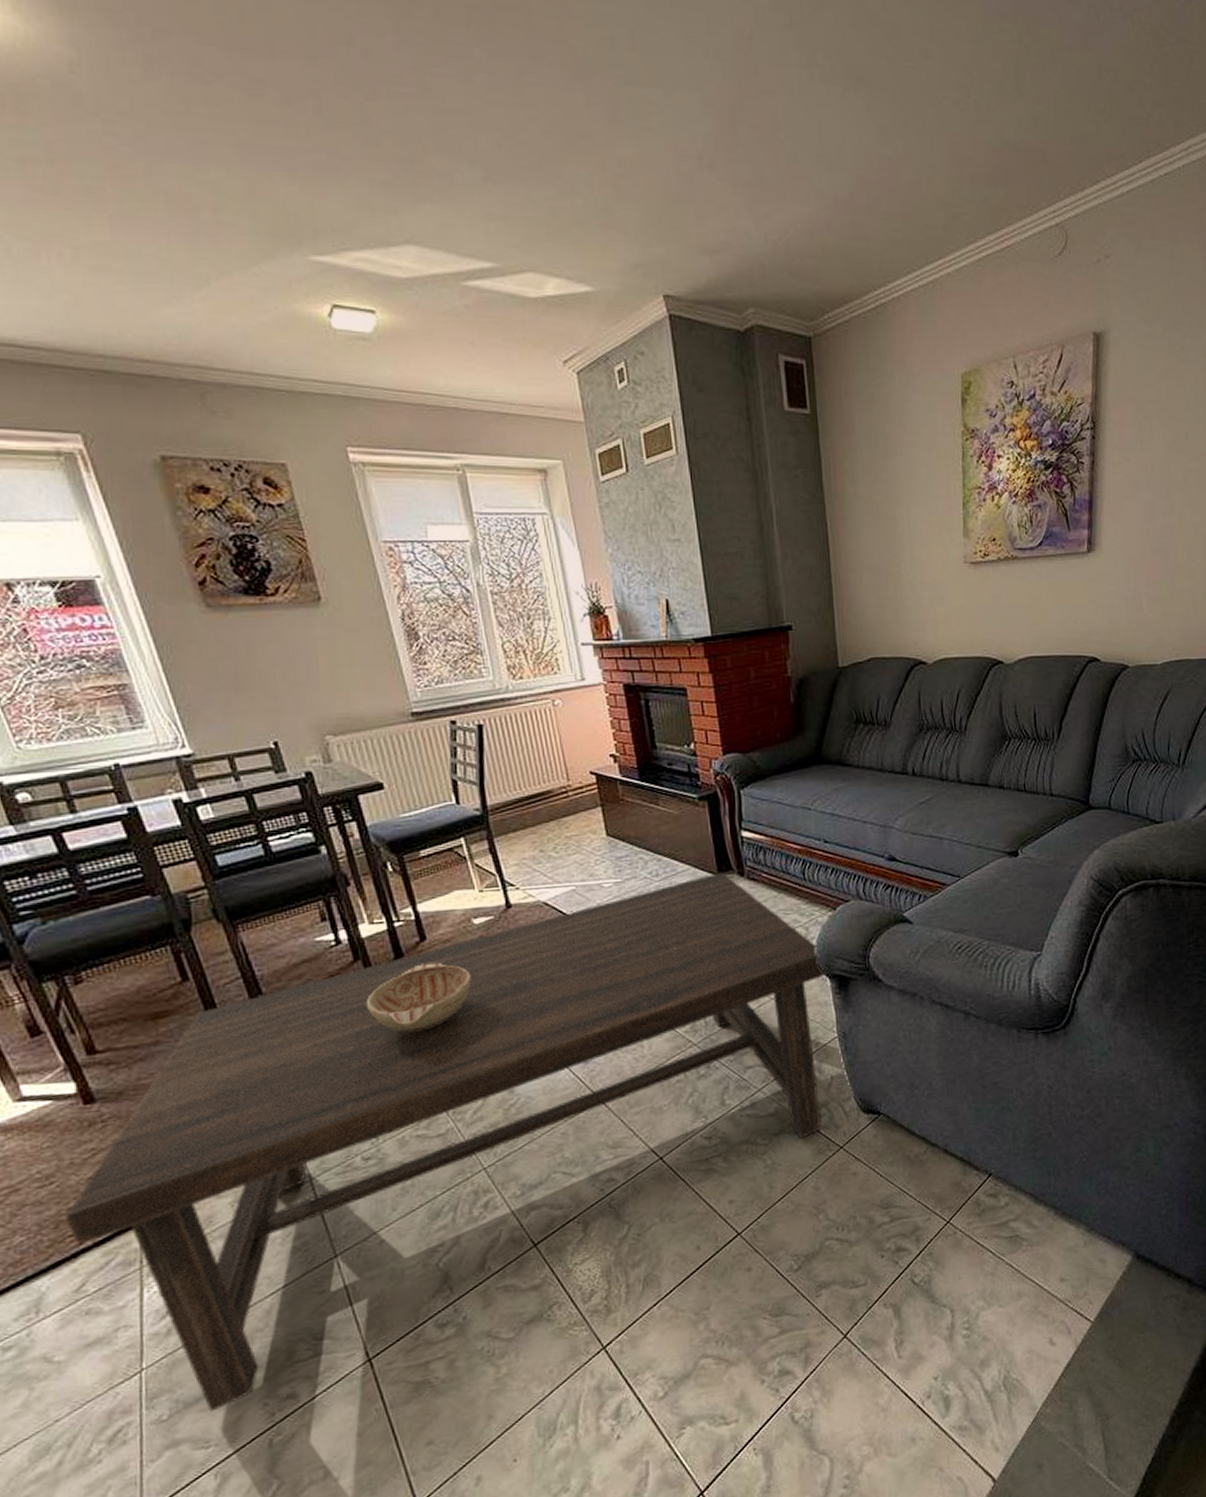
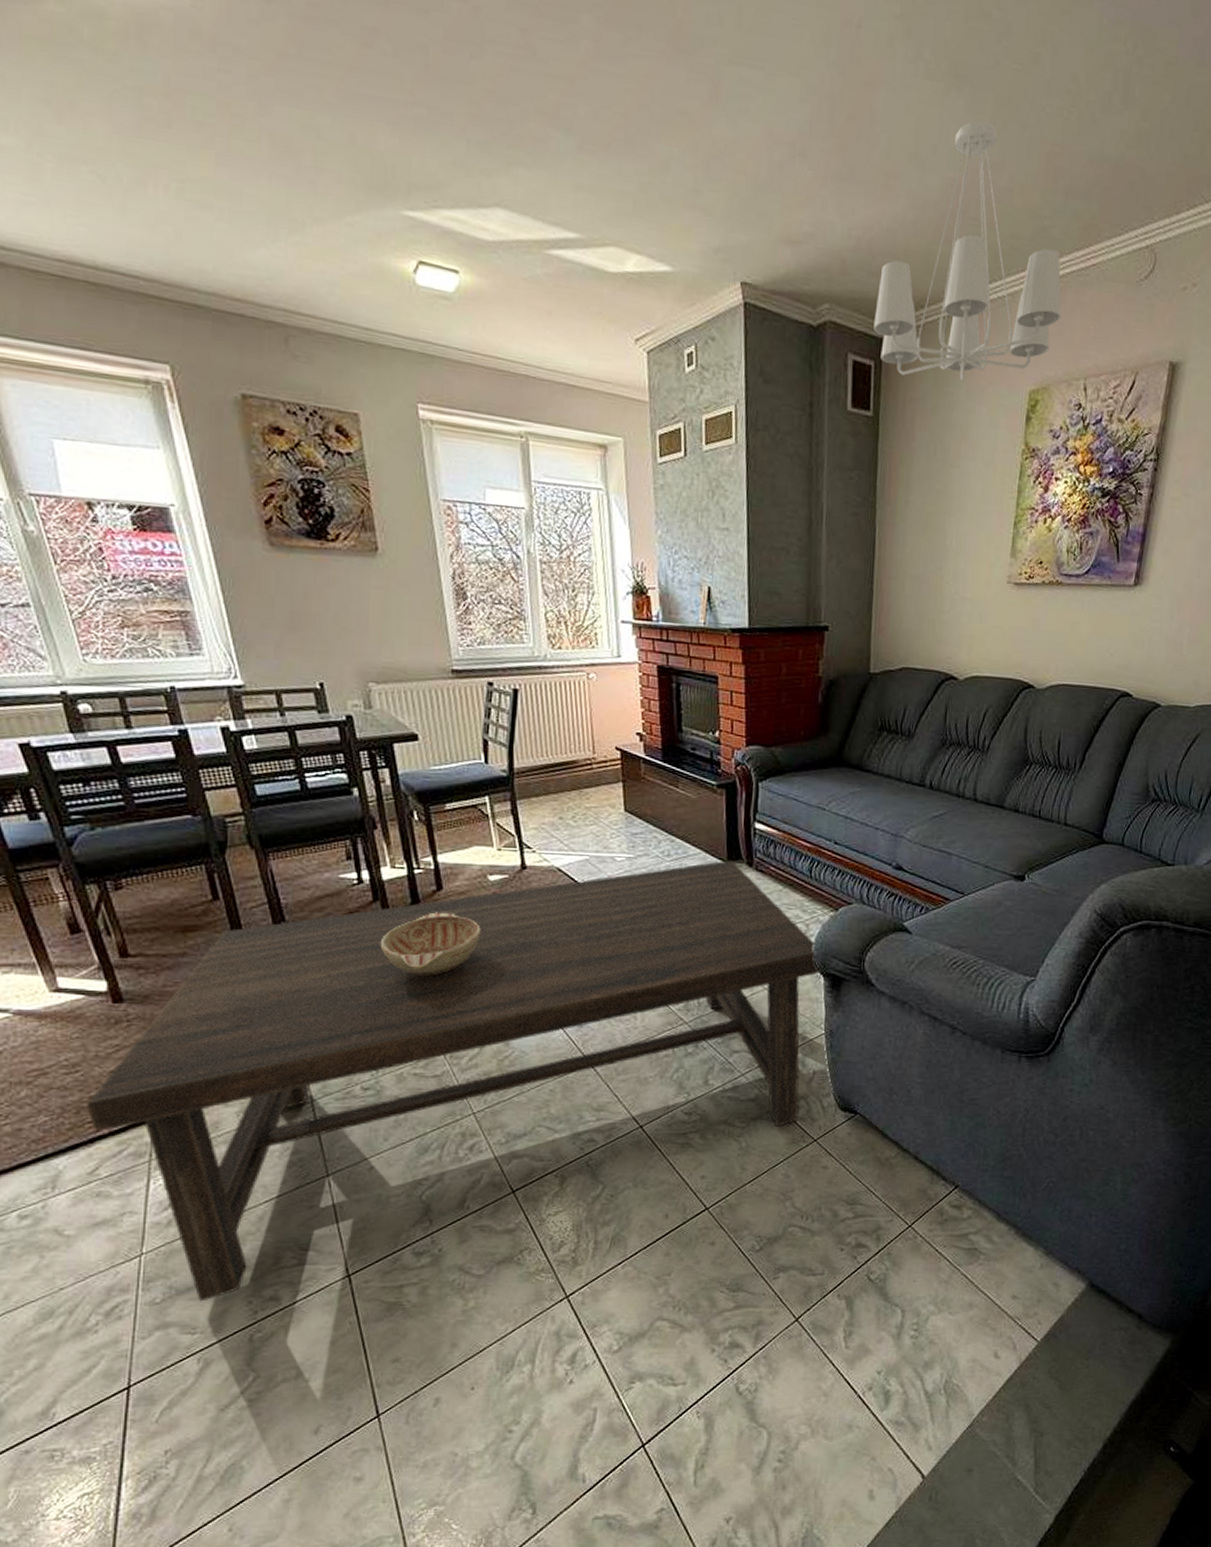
chandelier: none [800,118,984,371] -> present [874,120,1062,381]

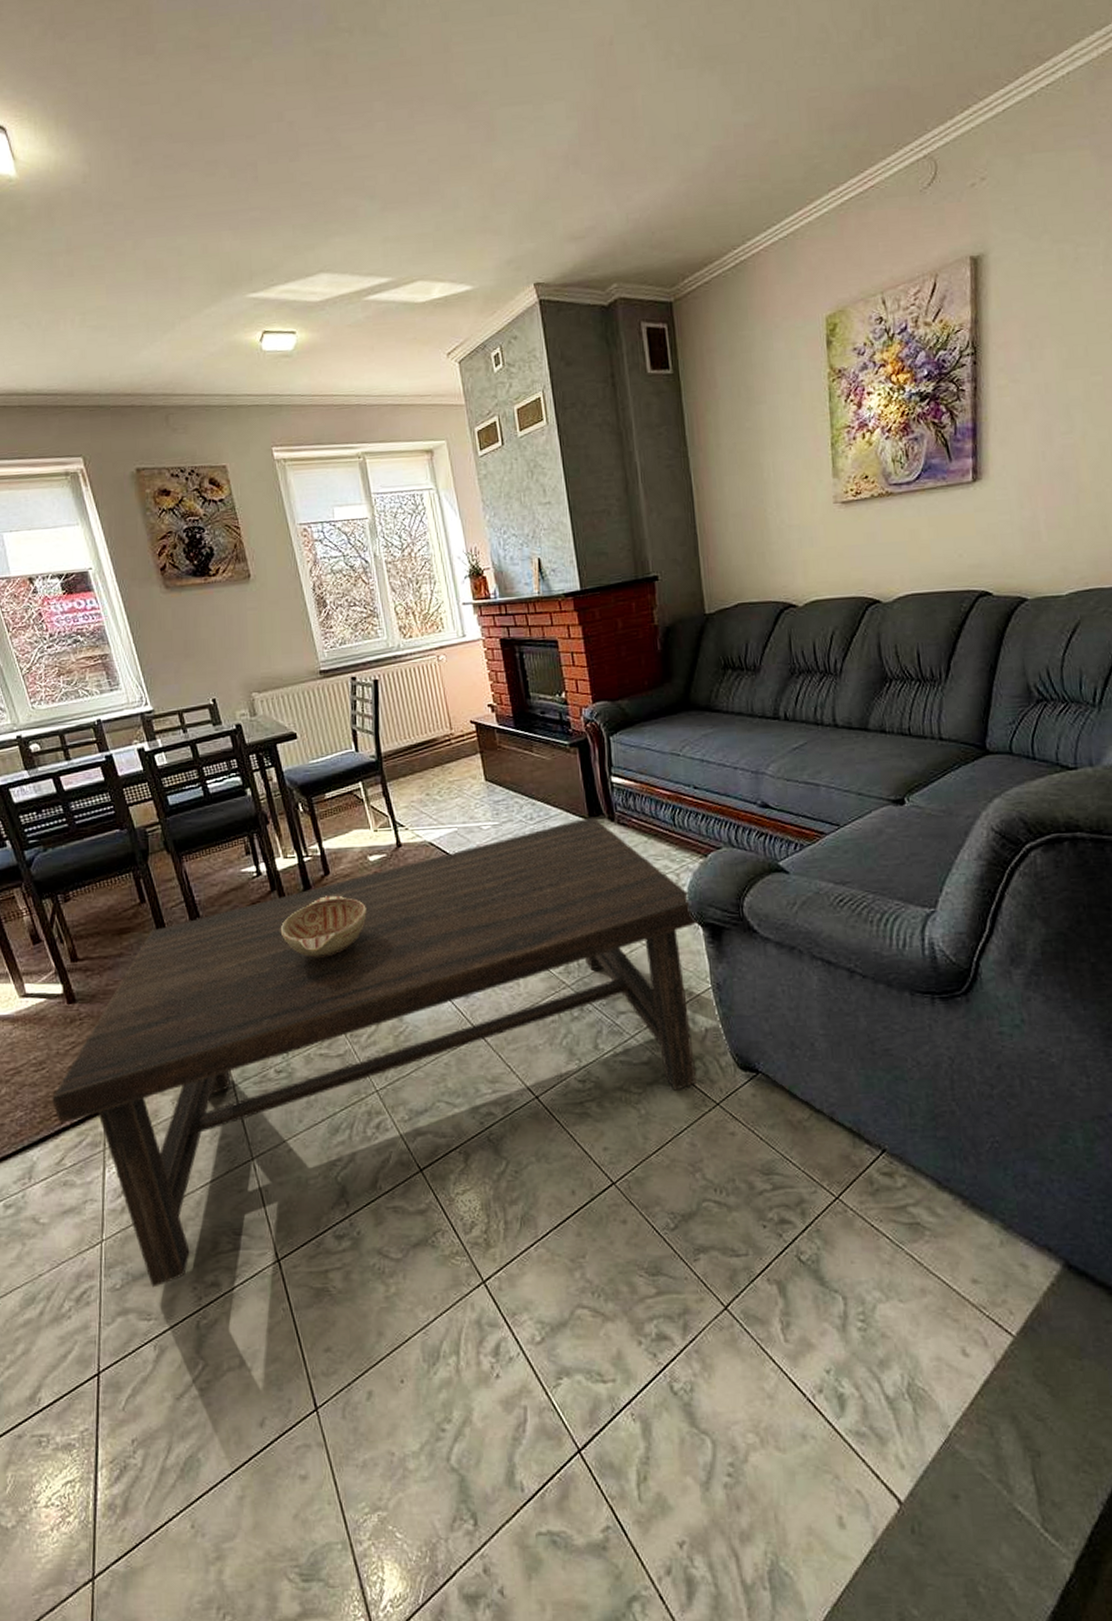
chandelier: present [874,120,1062,381] -> none [661,89,847,330]

